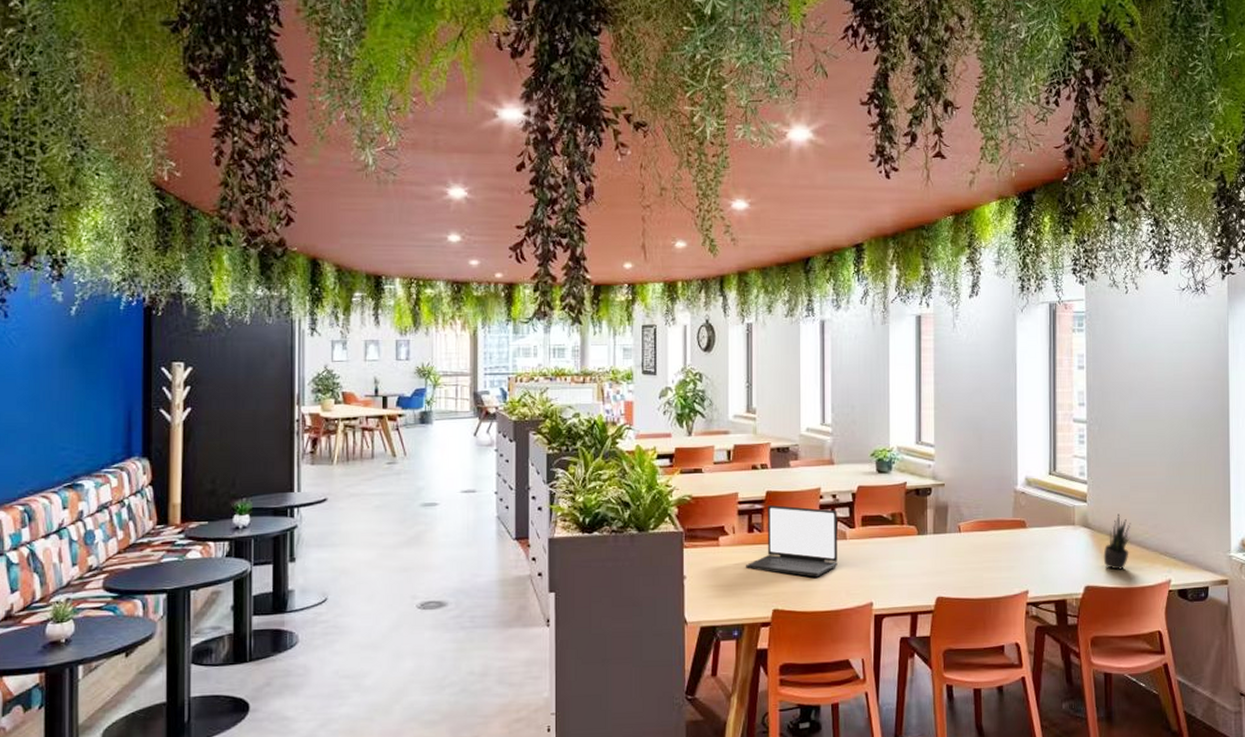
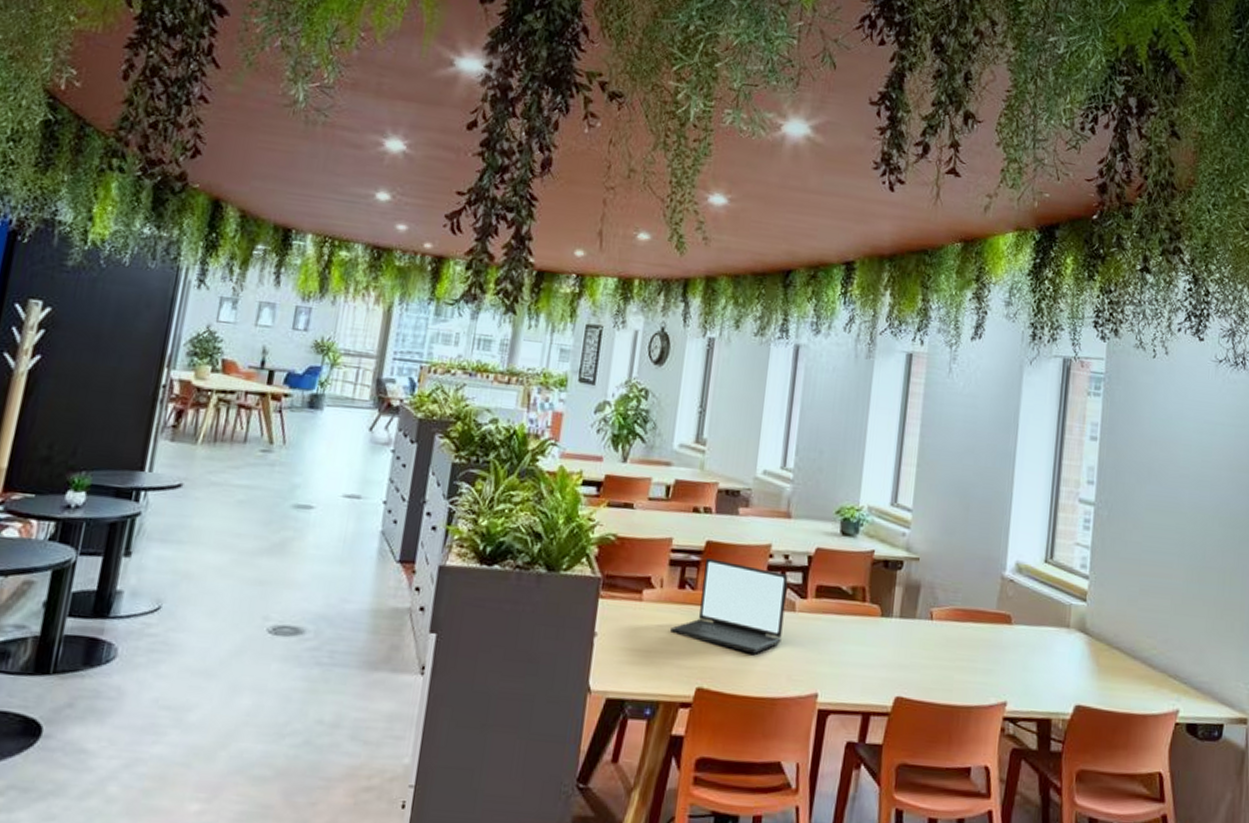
potted plant: present [1103,514,1131,571] -> none [1100,620,1137,691]

